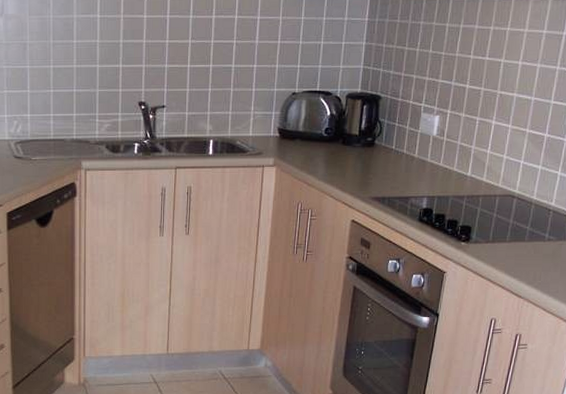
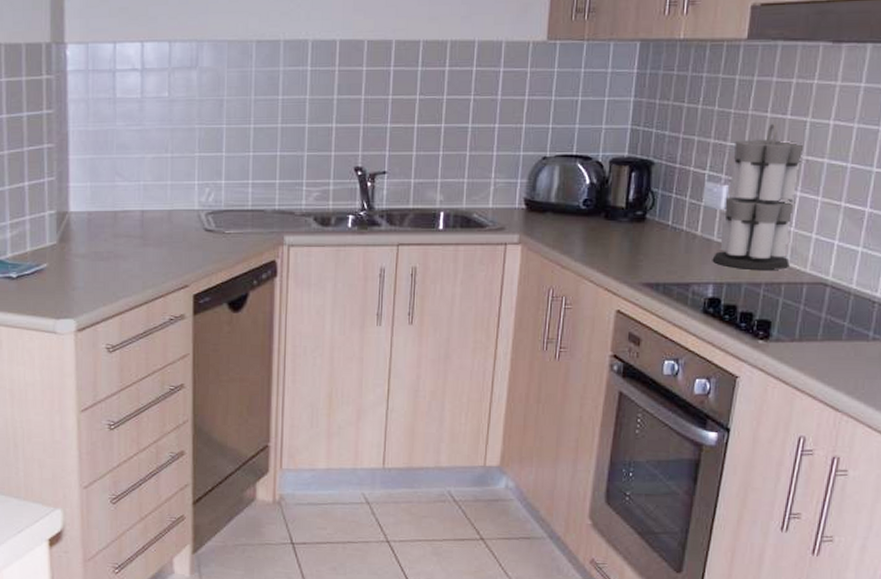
spice rack: none [426,63,498,185] -> present [712,123,803,270]

